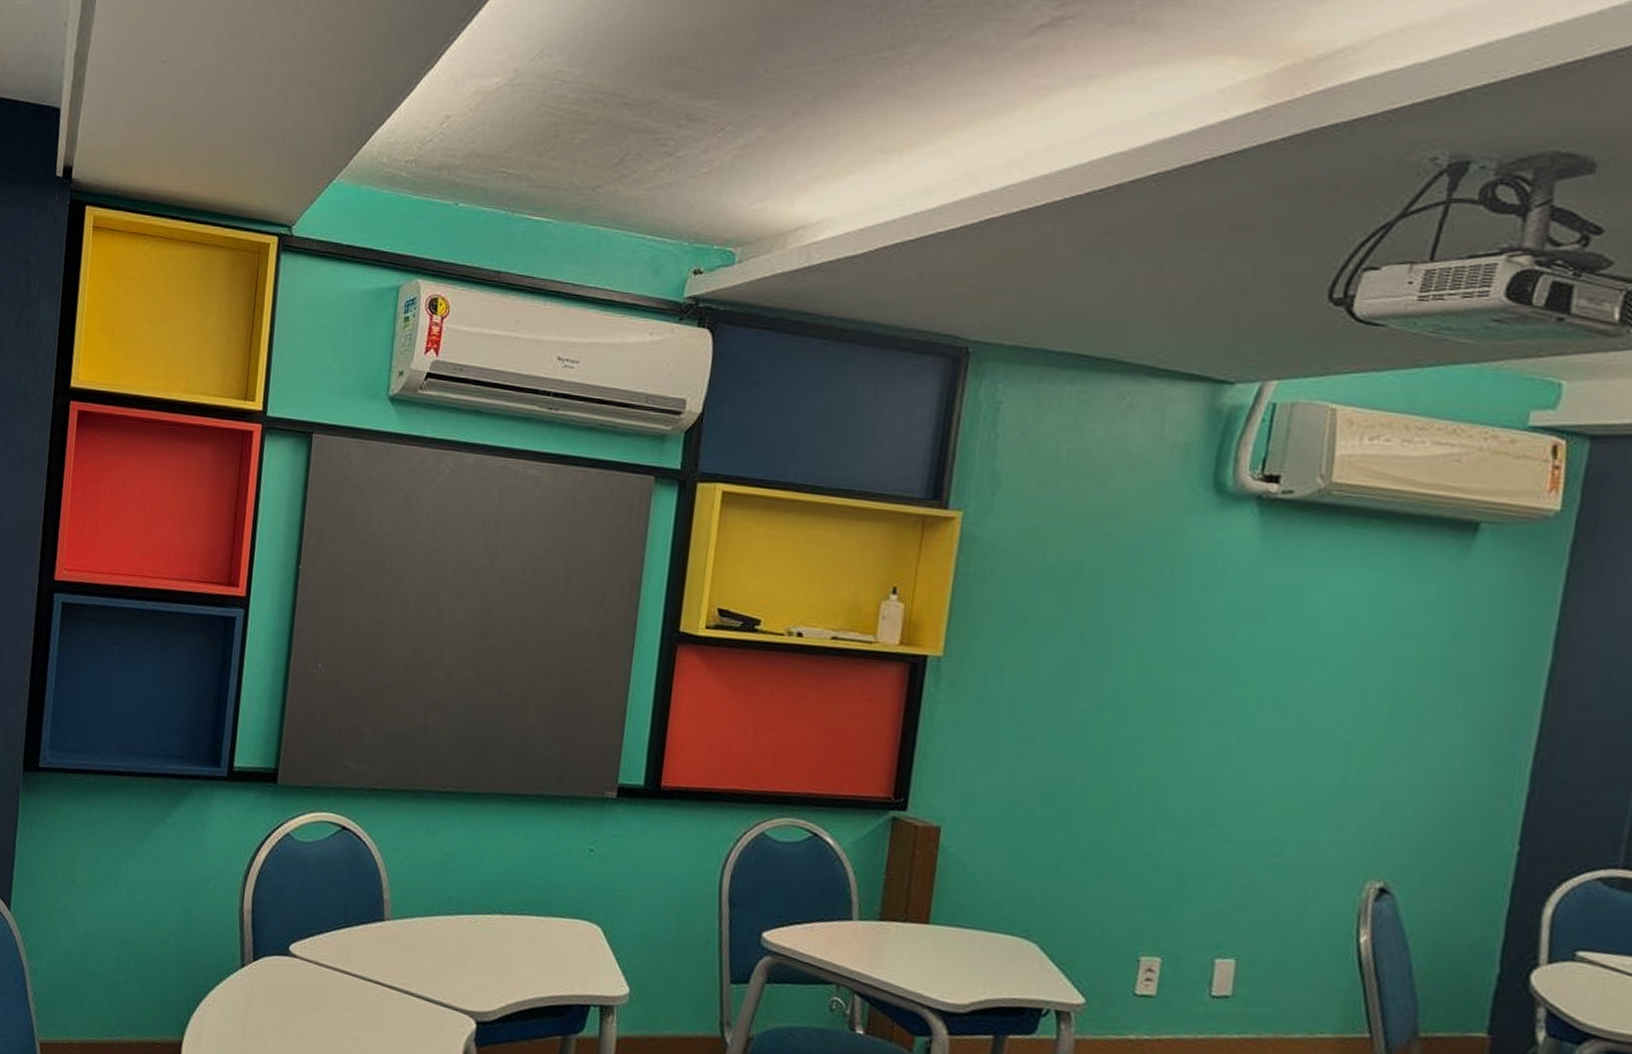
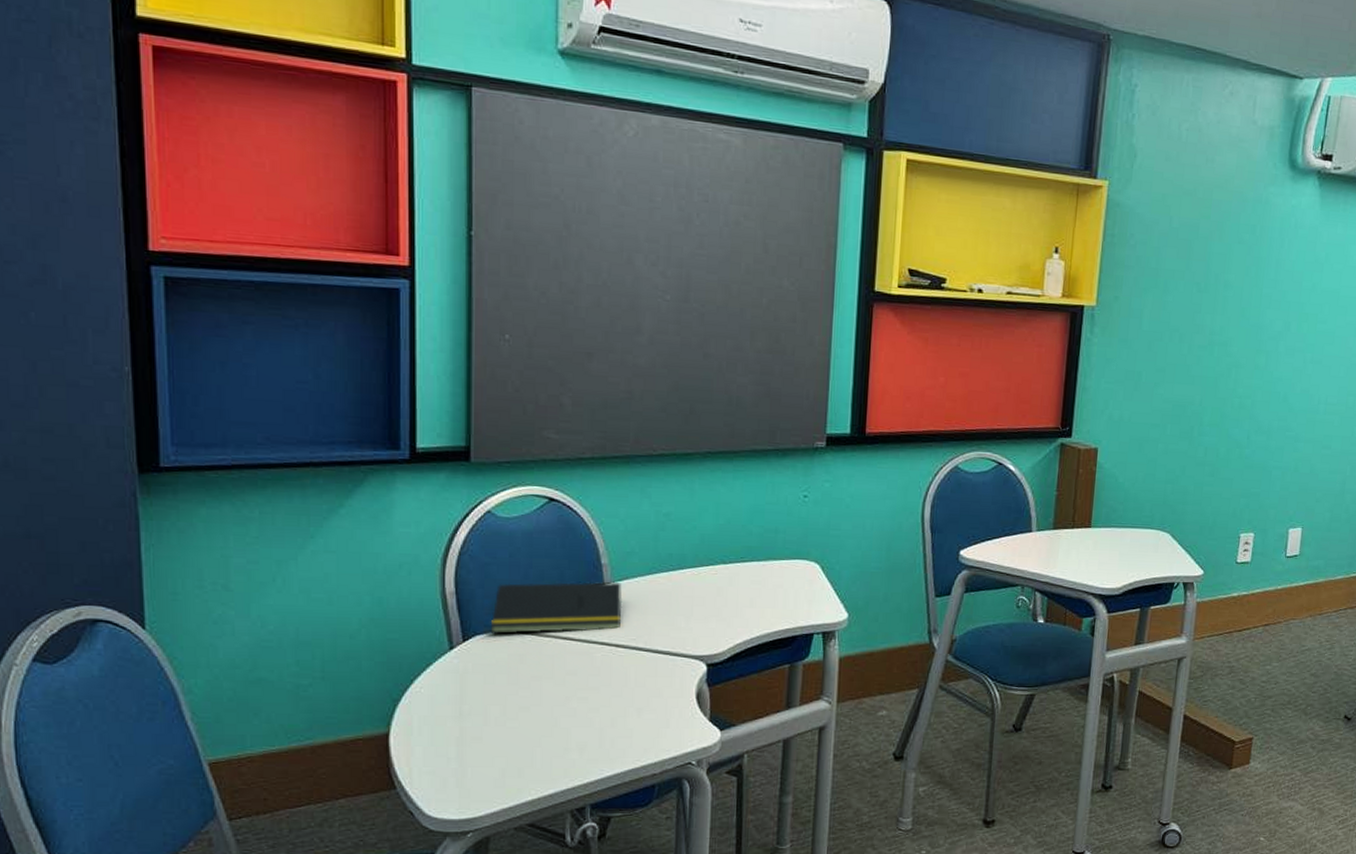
notepad: none [278,908,401,969] -> present [491,581,623,634]

